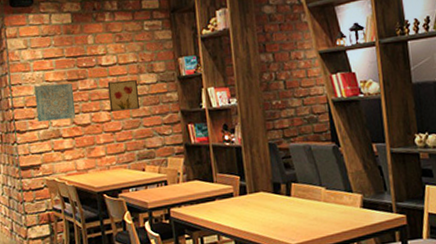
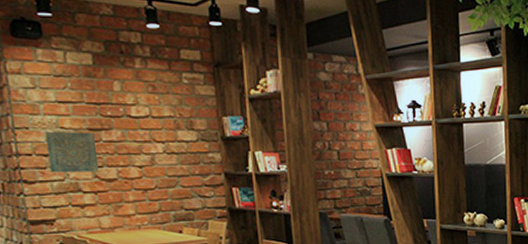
wall art: present [107,80,141,112] -> none [137,135,178,168]

